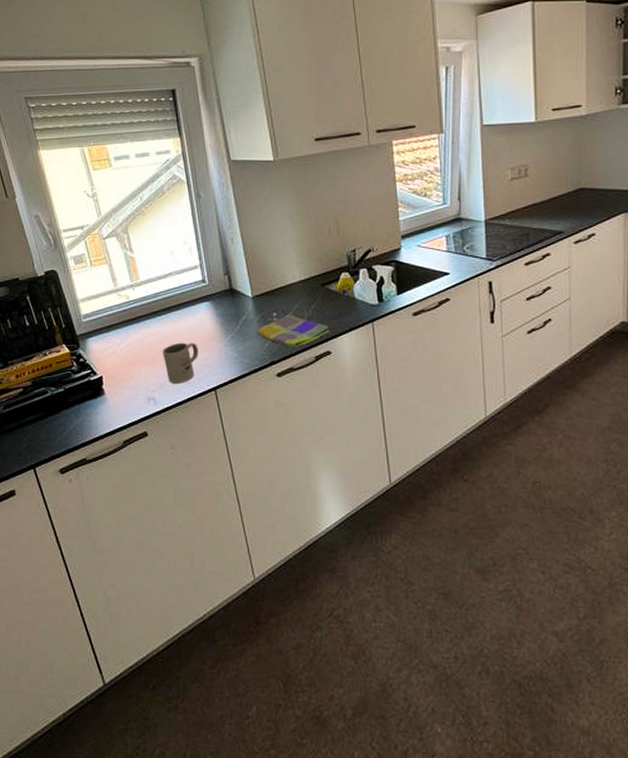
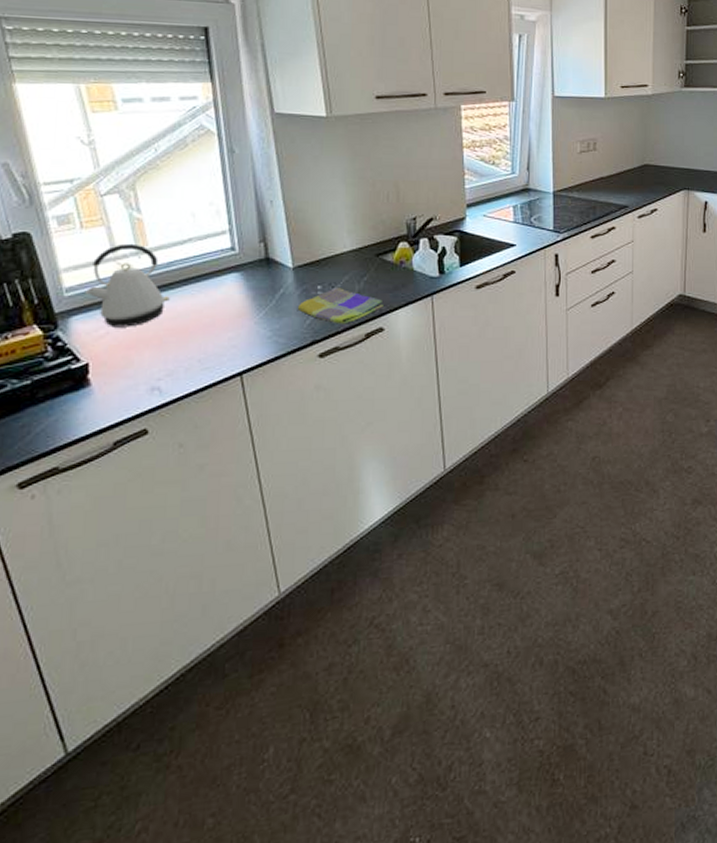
kettle: none [97,278,158,347] -> present [86,243,170,327]
mug: present [163,342,198,383] -> none [174,320,222,369]

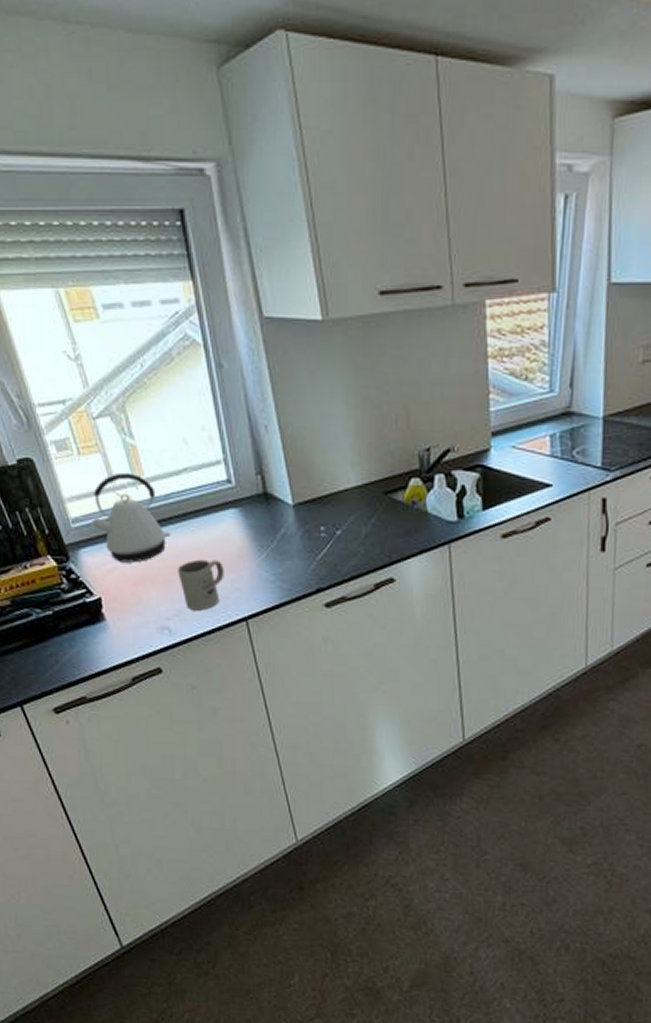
mug: none [174,320,222,369] -> present [178,559,224,611]
dish towel: present [297,288,383,324] -> none [300,530,394,572]

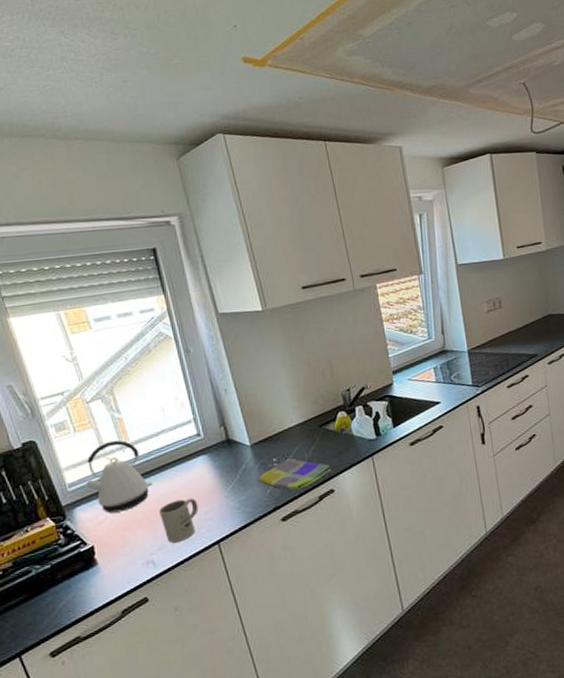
dish towel: none [300,530,394,572] -> present [258,458,331,490]

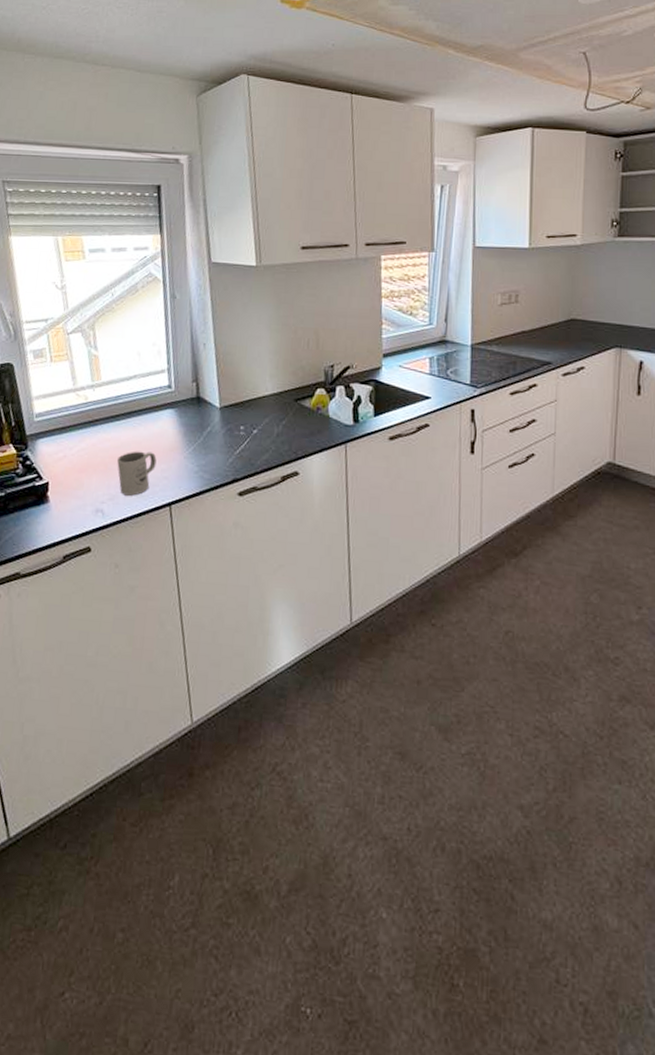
kettle: present [85,440,152,513] -> none [51,377,116,453]
dish towel: present [258,458,331,490] -> none [221,429,299,466]

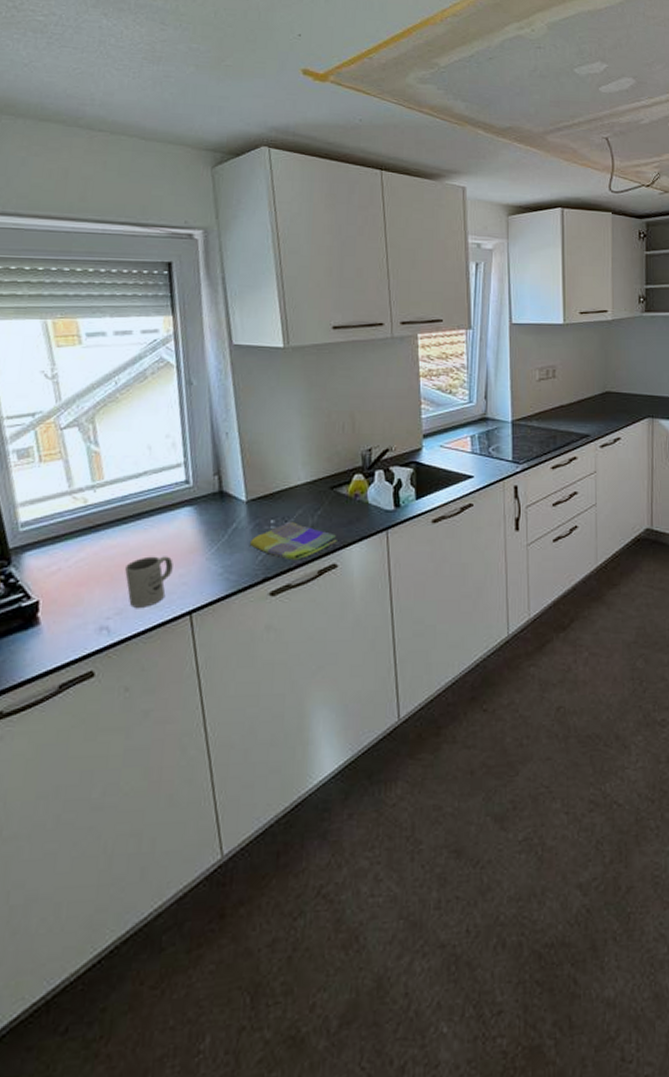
dish towel: none [221,429,299,466] -> present [249,522,337,561]

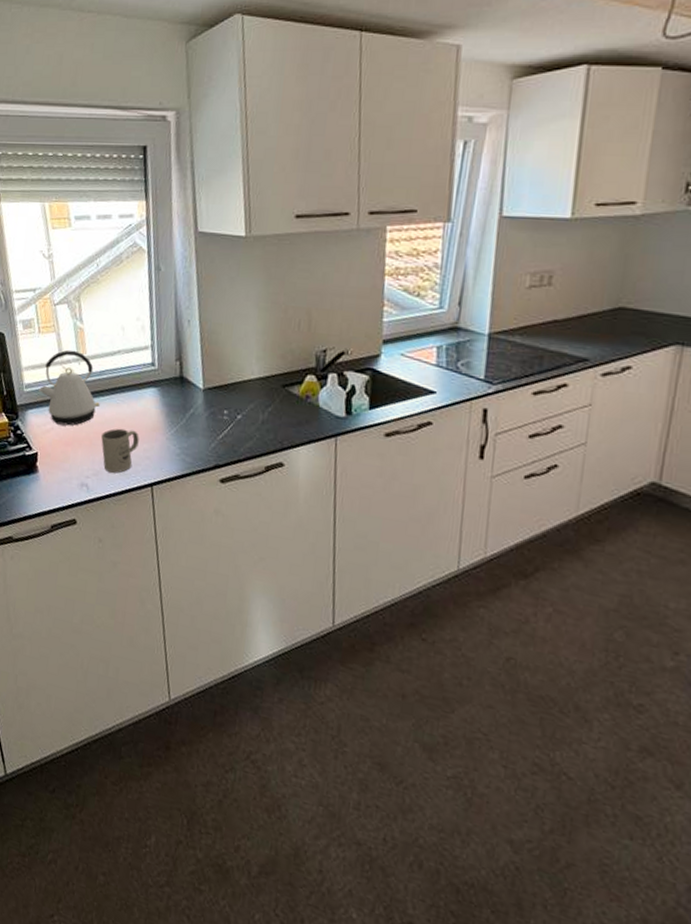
kettle: none [41,477,123,564] -> present [39,350,100,426]
dish towel: present [249,522,337,561] -> none [204,414,285,454]

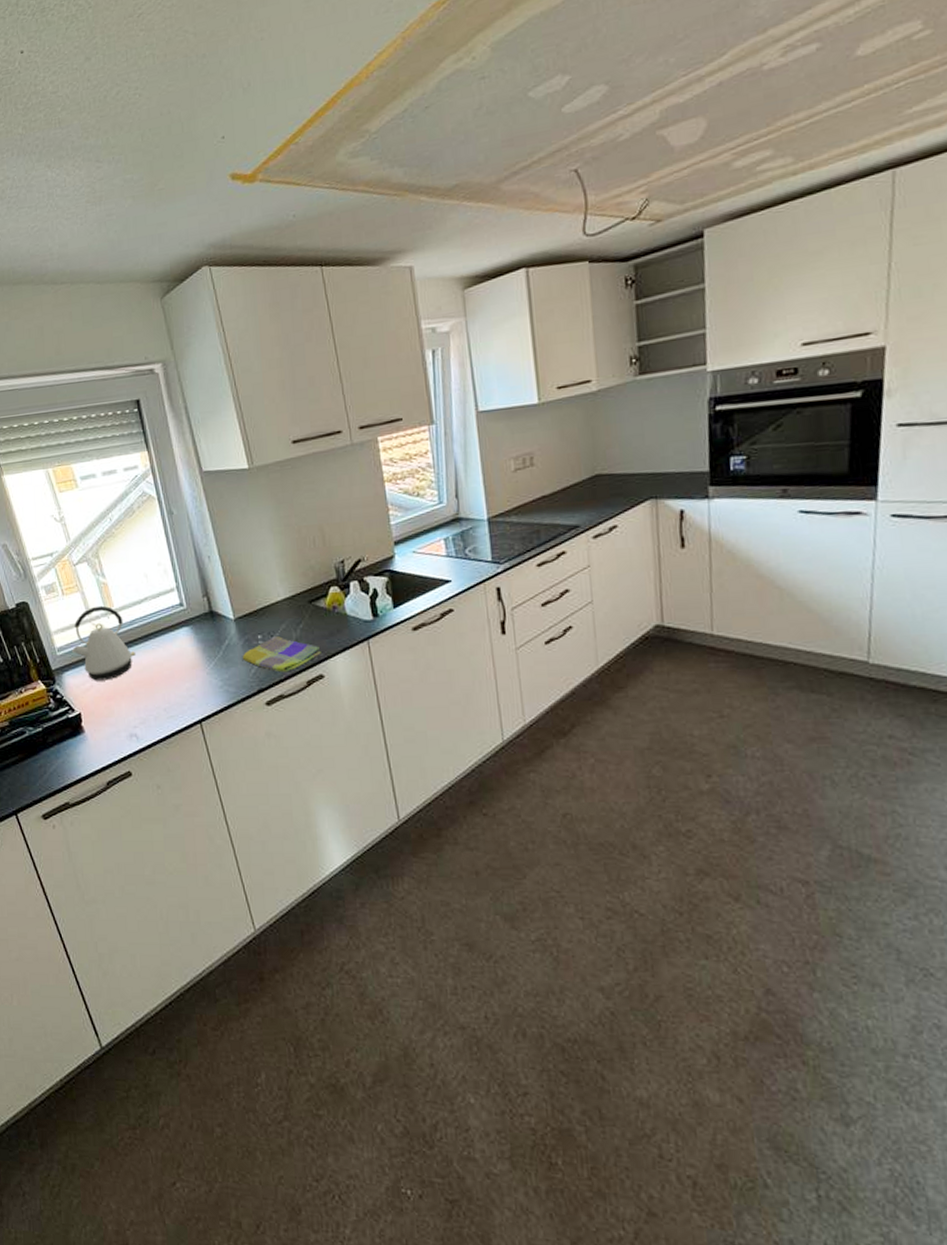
mug: present [101,428,139,473] -> none [142,672,181,718]
dish towel: none [204,414,285,454] -> present [242,636,321,672]

